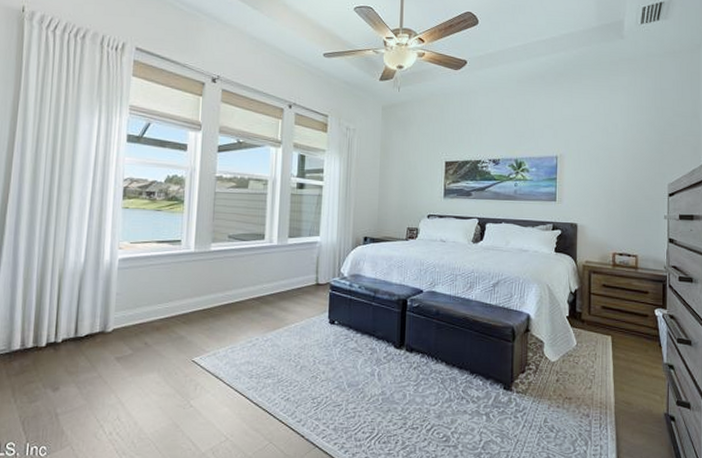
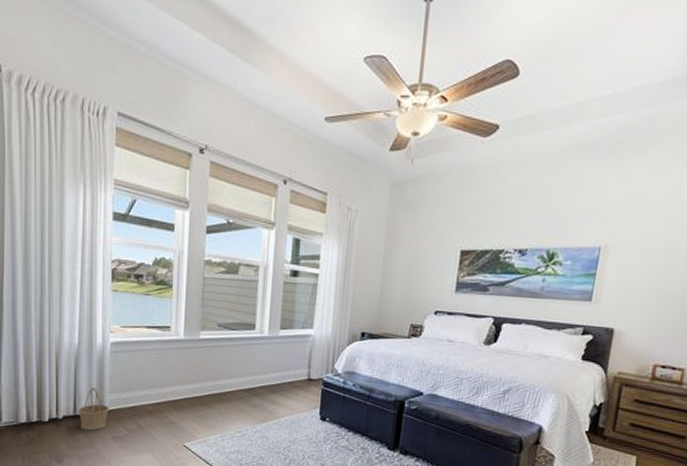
basket: none [79,306,114,353] -> present [78,387,109,431]

